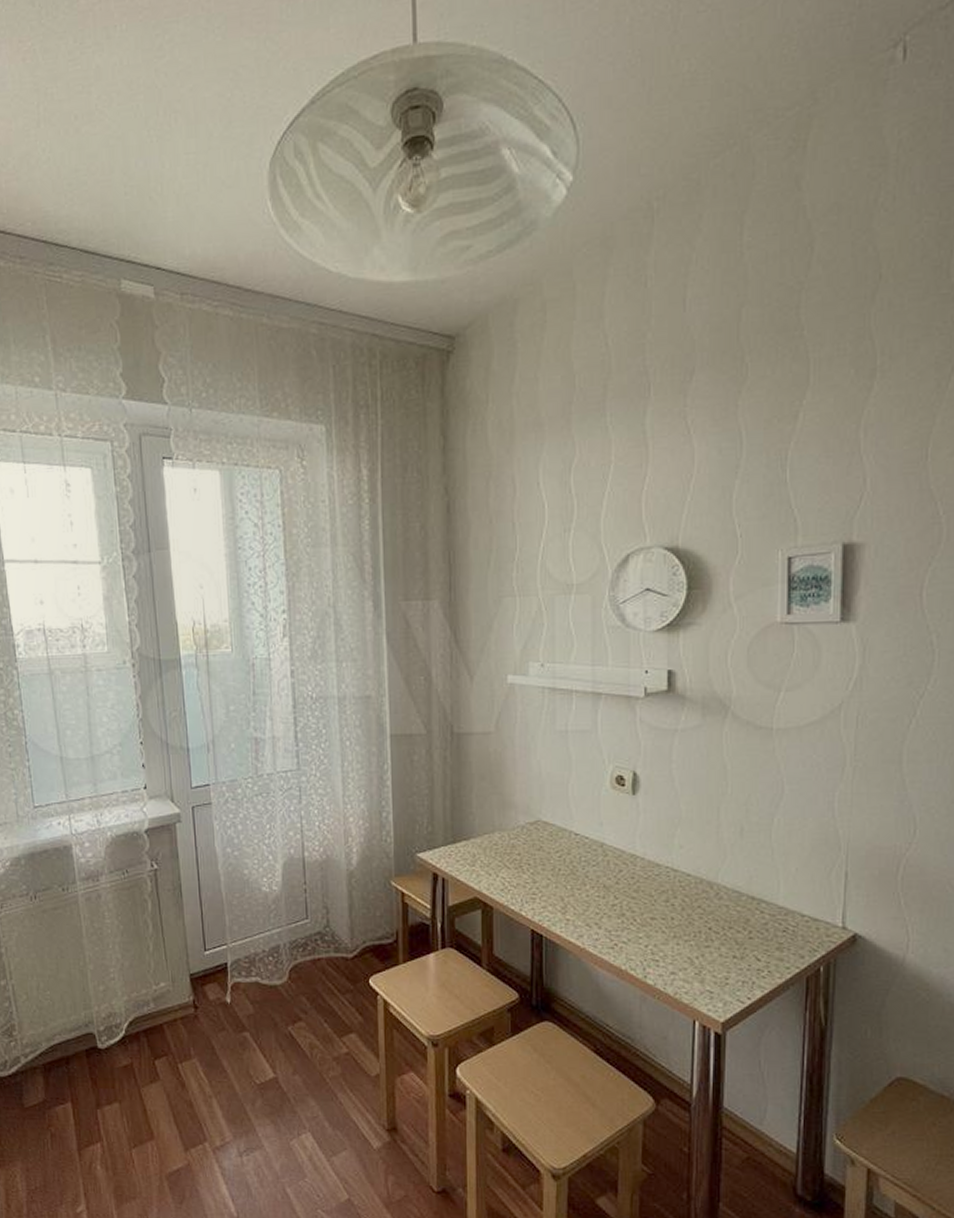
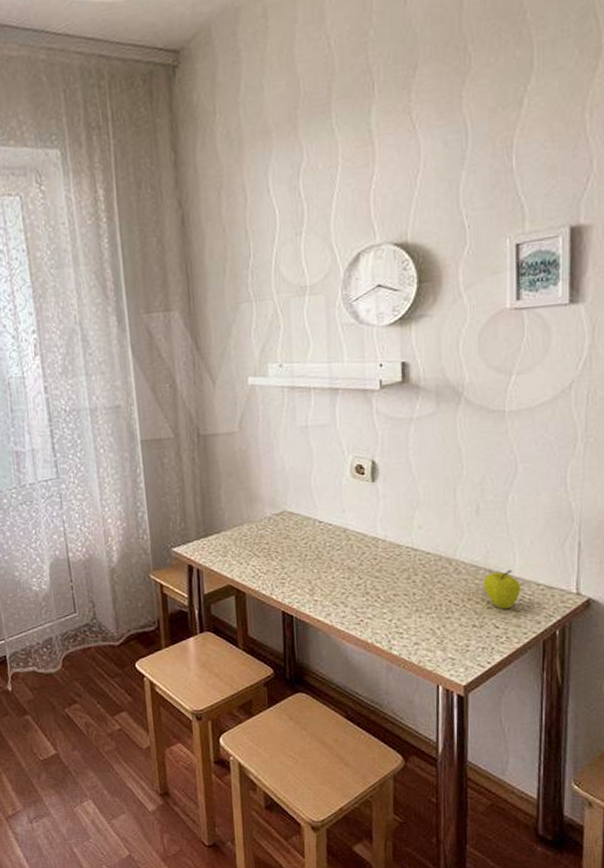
fruit: none [744,897,785,941] -> present [482,569,522,610]

